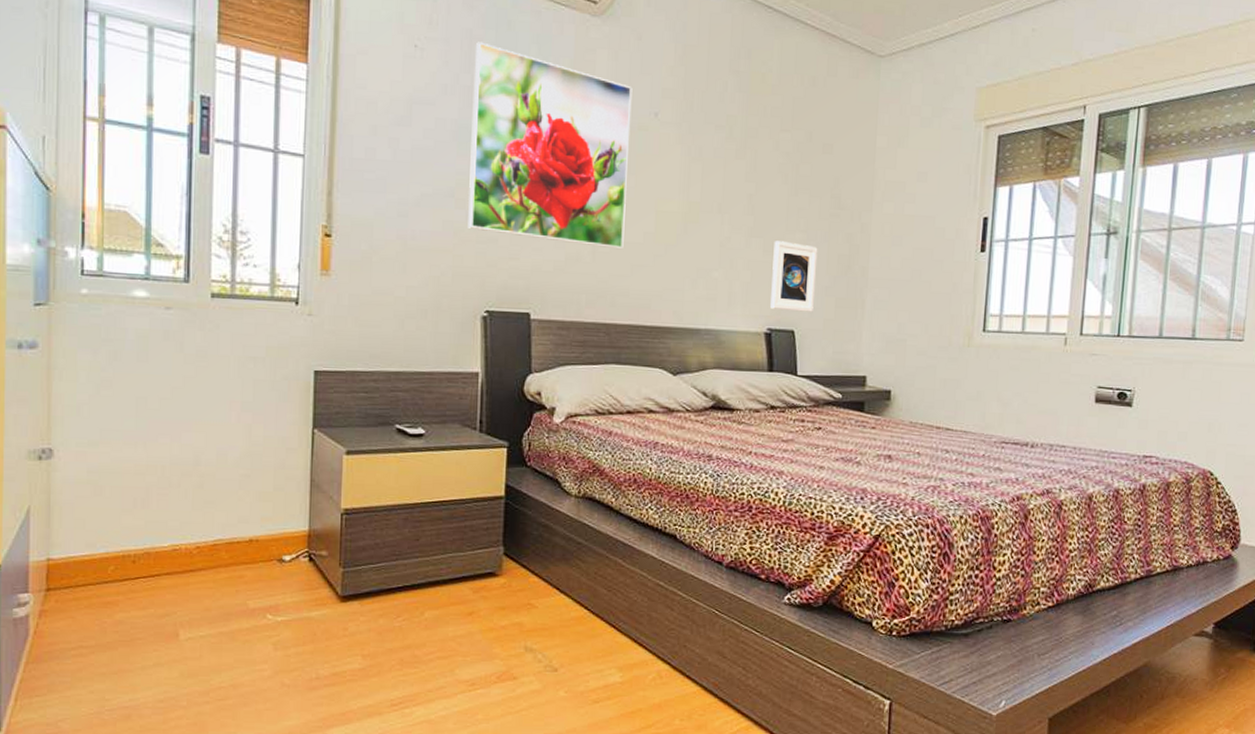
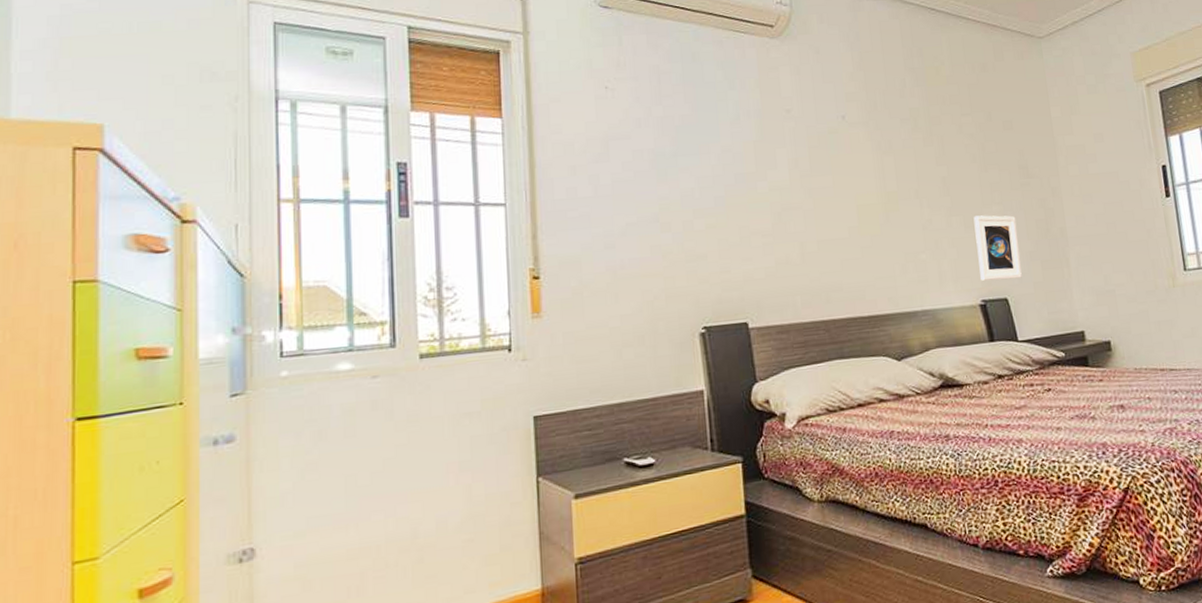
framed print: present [468,42,632,250] -> none [664,75,831,250]

